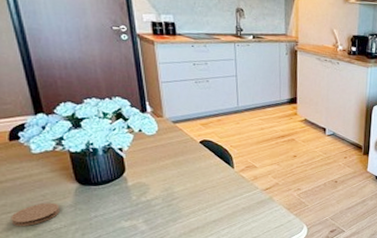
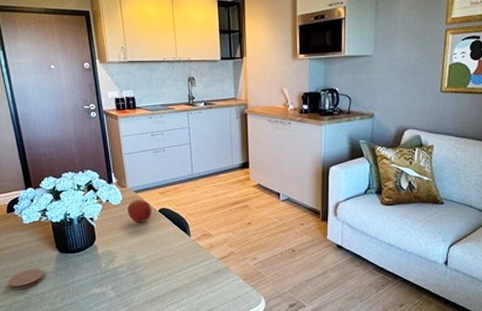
fruit: none [164,129,192,154] -> present [127,199,152,222]

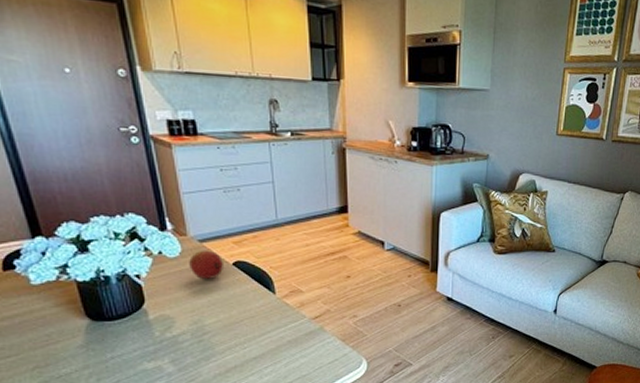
coaster: present [8,269,44,291] -> none [10,343,69,374]

